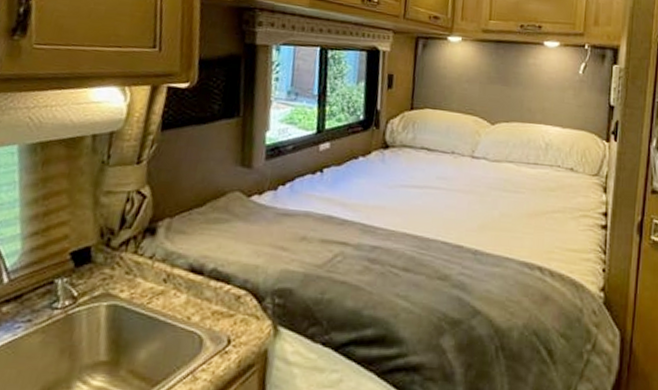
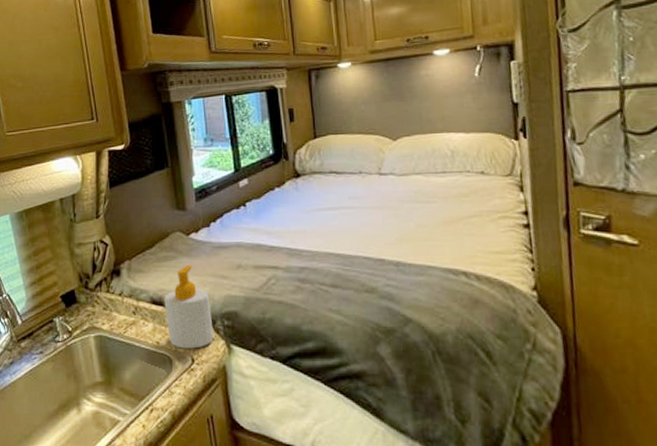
soap bottle: none [204,230,262,328] -> present [164,264,213,349]

